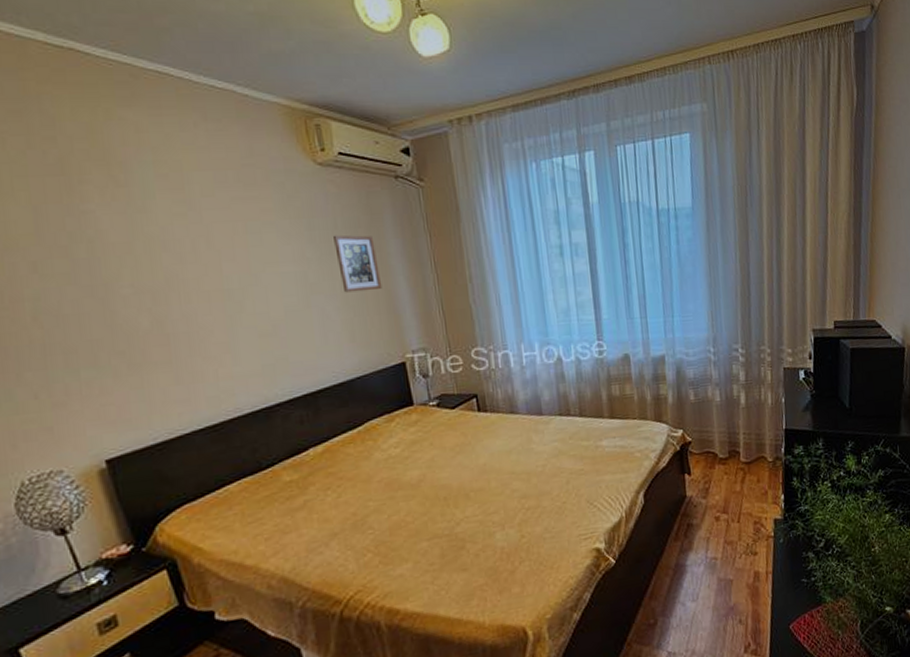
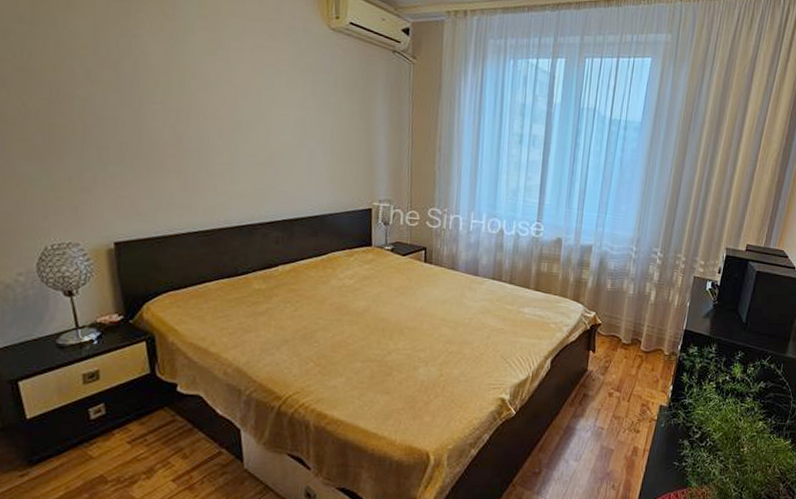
picture frame: present [333,234,383,293] -> none [332,91,366,144]

